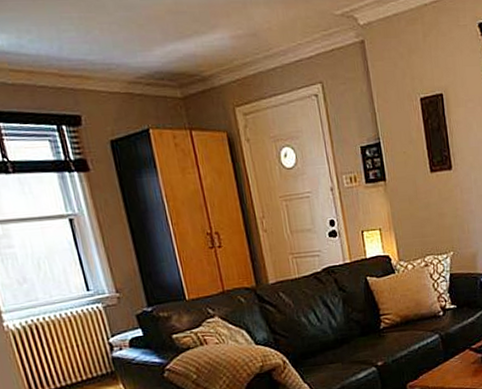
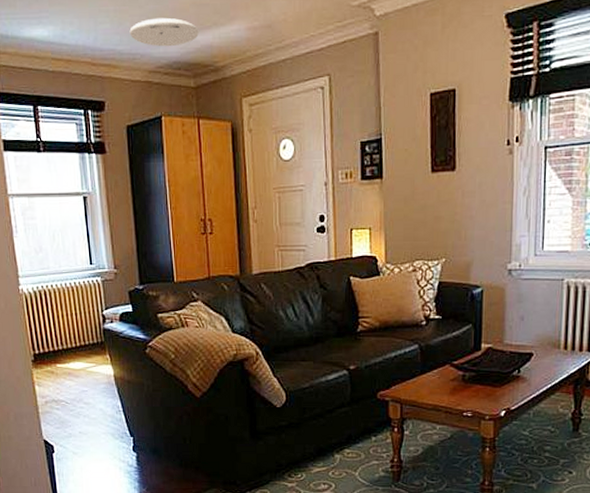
ceiling light: none [99,25,180,57] -> present [129,17,199,47]

